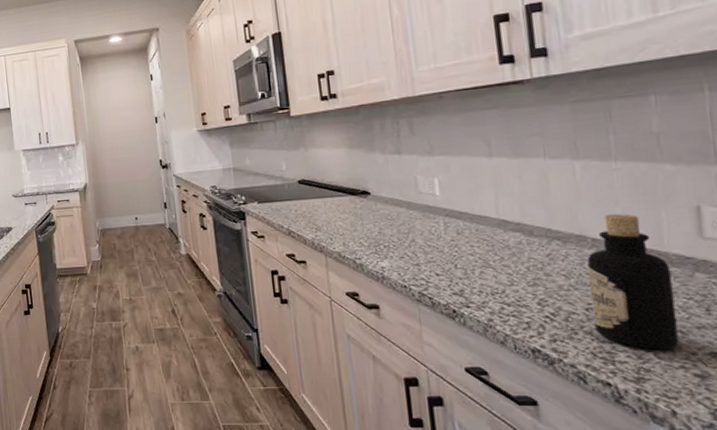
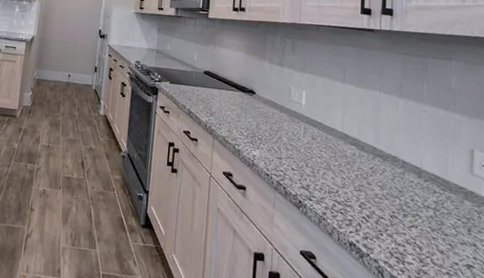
bottle: present [587,214,679,350] -> none [395,144,449,258]

